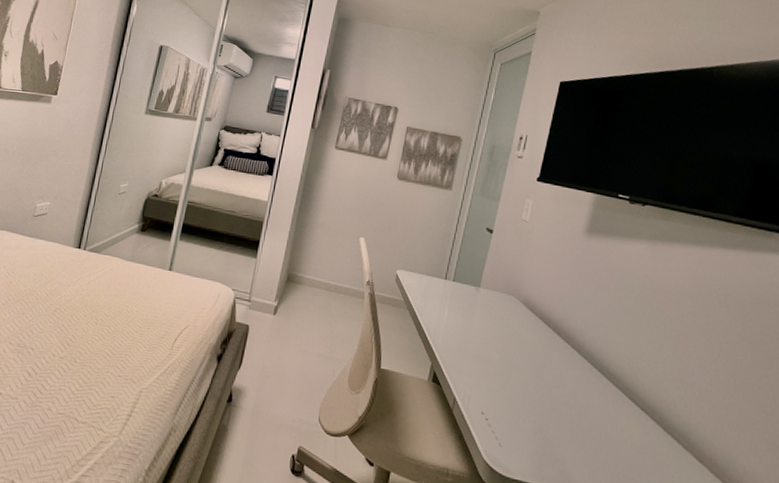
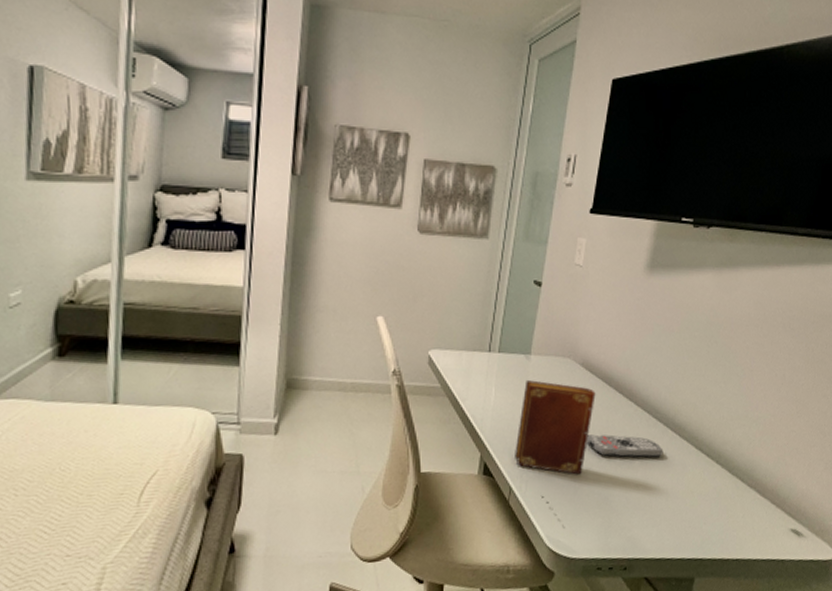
book: none [460,307,535,400] -> present [515,379,596,475]
remote control: none [525,366,598,401] -> present [586,434,664,458]

